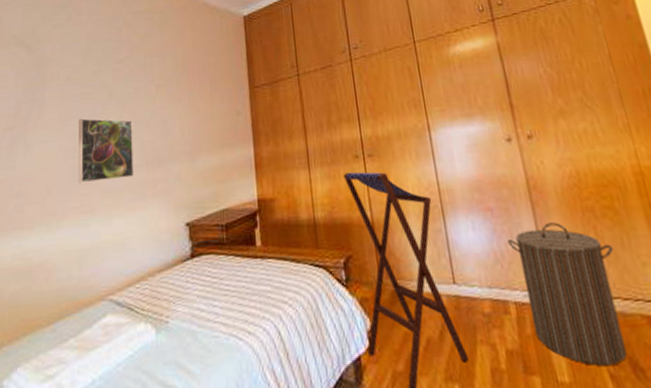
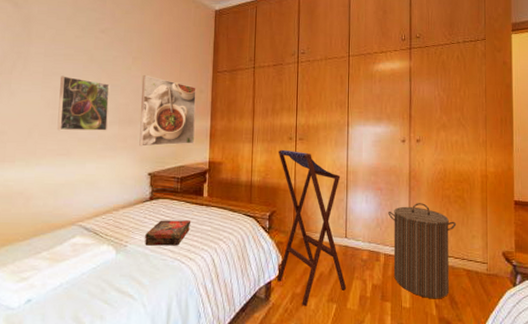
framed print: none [168,103,237,191] -> present [139,75,196,147]
book: none [189,280,245,319] -> present [145,220,191,246]

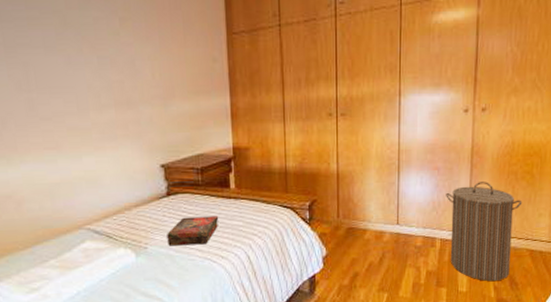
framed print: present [57,76,110,131] -> none [28,47,101,119]
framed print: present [139,75,196,147] -> none [135,42,212,133]
stool: present [277,149,347,306] -> none [315,128,399,298]

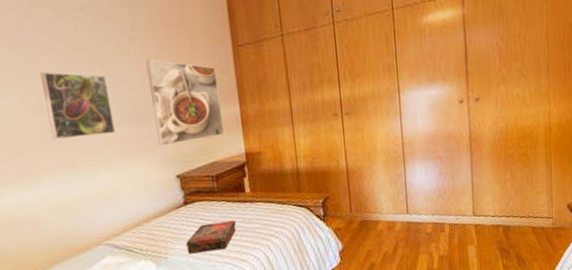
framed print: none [28,47,101,119] -> present [40,71,115,141]
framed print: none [135,42,212,133] -> present [145,59,224,146]
laundry hamper: present [446,182,523,282] -> none [450,166,521,261]

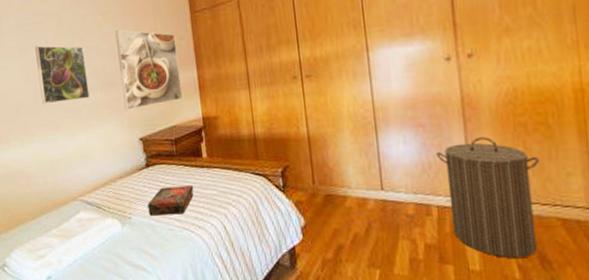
laundry hamper: none [450,166,521,261] -> present [436,137,540,259]

